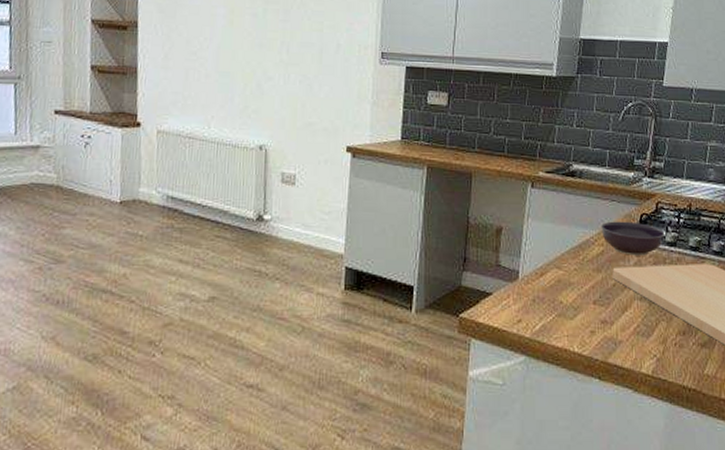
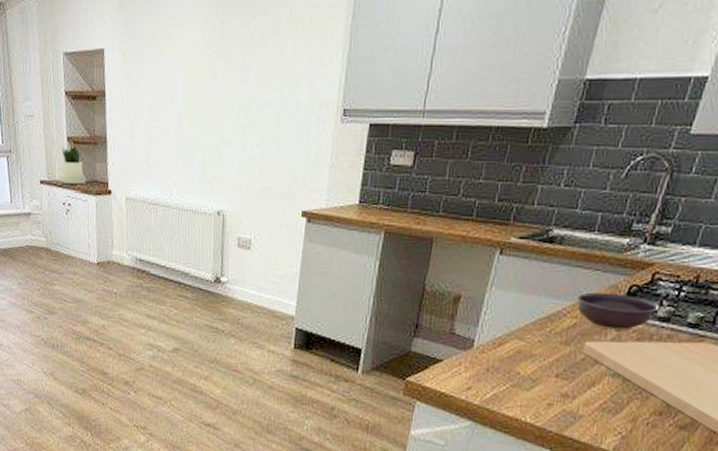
planter: none [80,75,110,116] -> present [60,146,86,185]

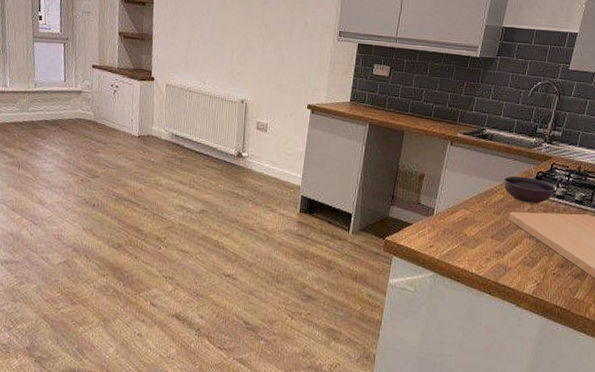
planter: present [60,146,86,185] -> none [110,39,132,71]

